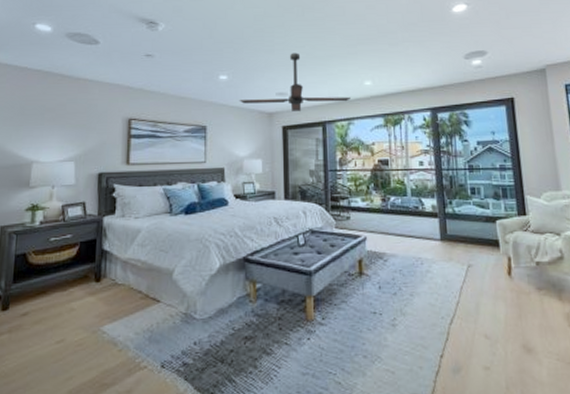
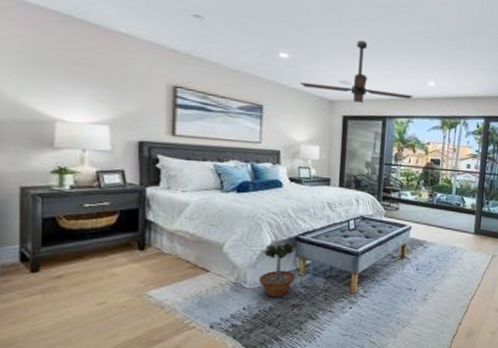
potted tree: none [209,259,247,329] -> present [259,237,296,297]

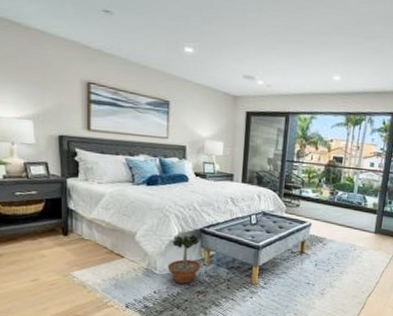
ceiling fan: present [299,40,413,104] -> none [204,32,317,100]

